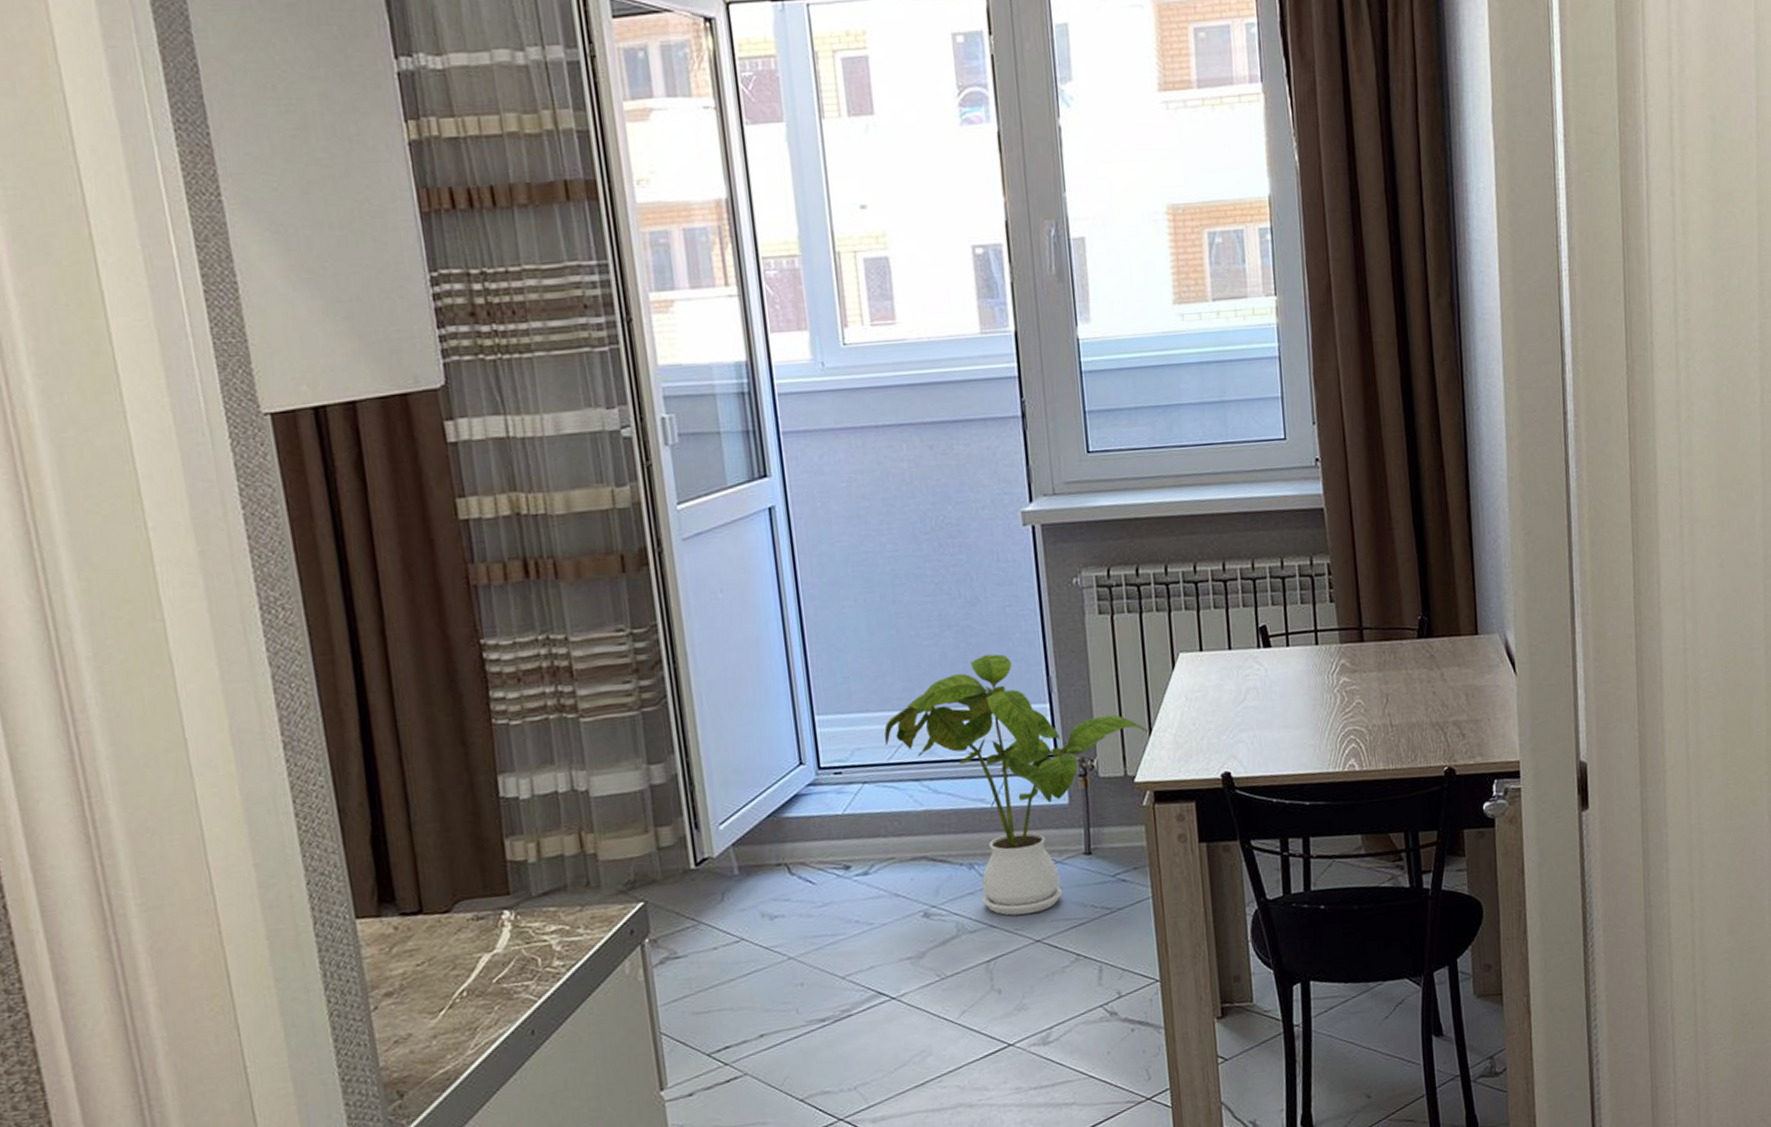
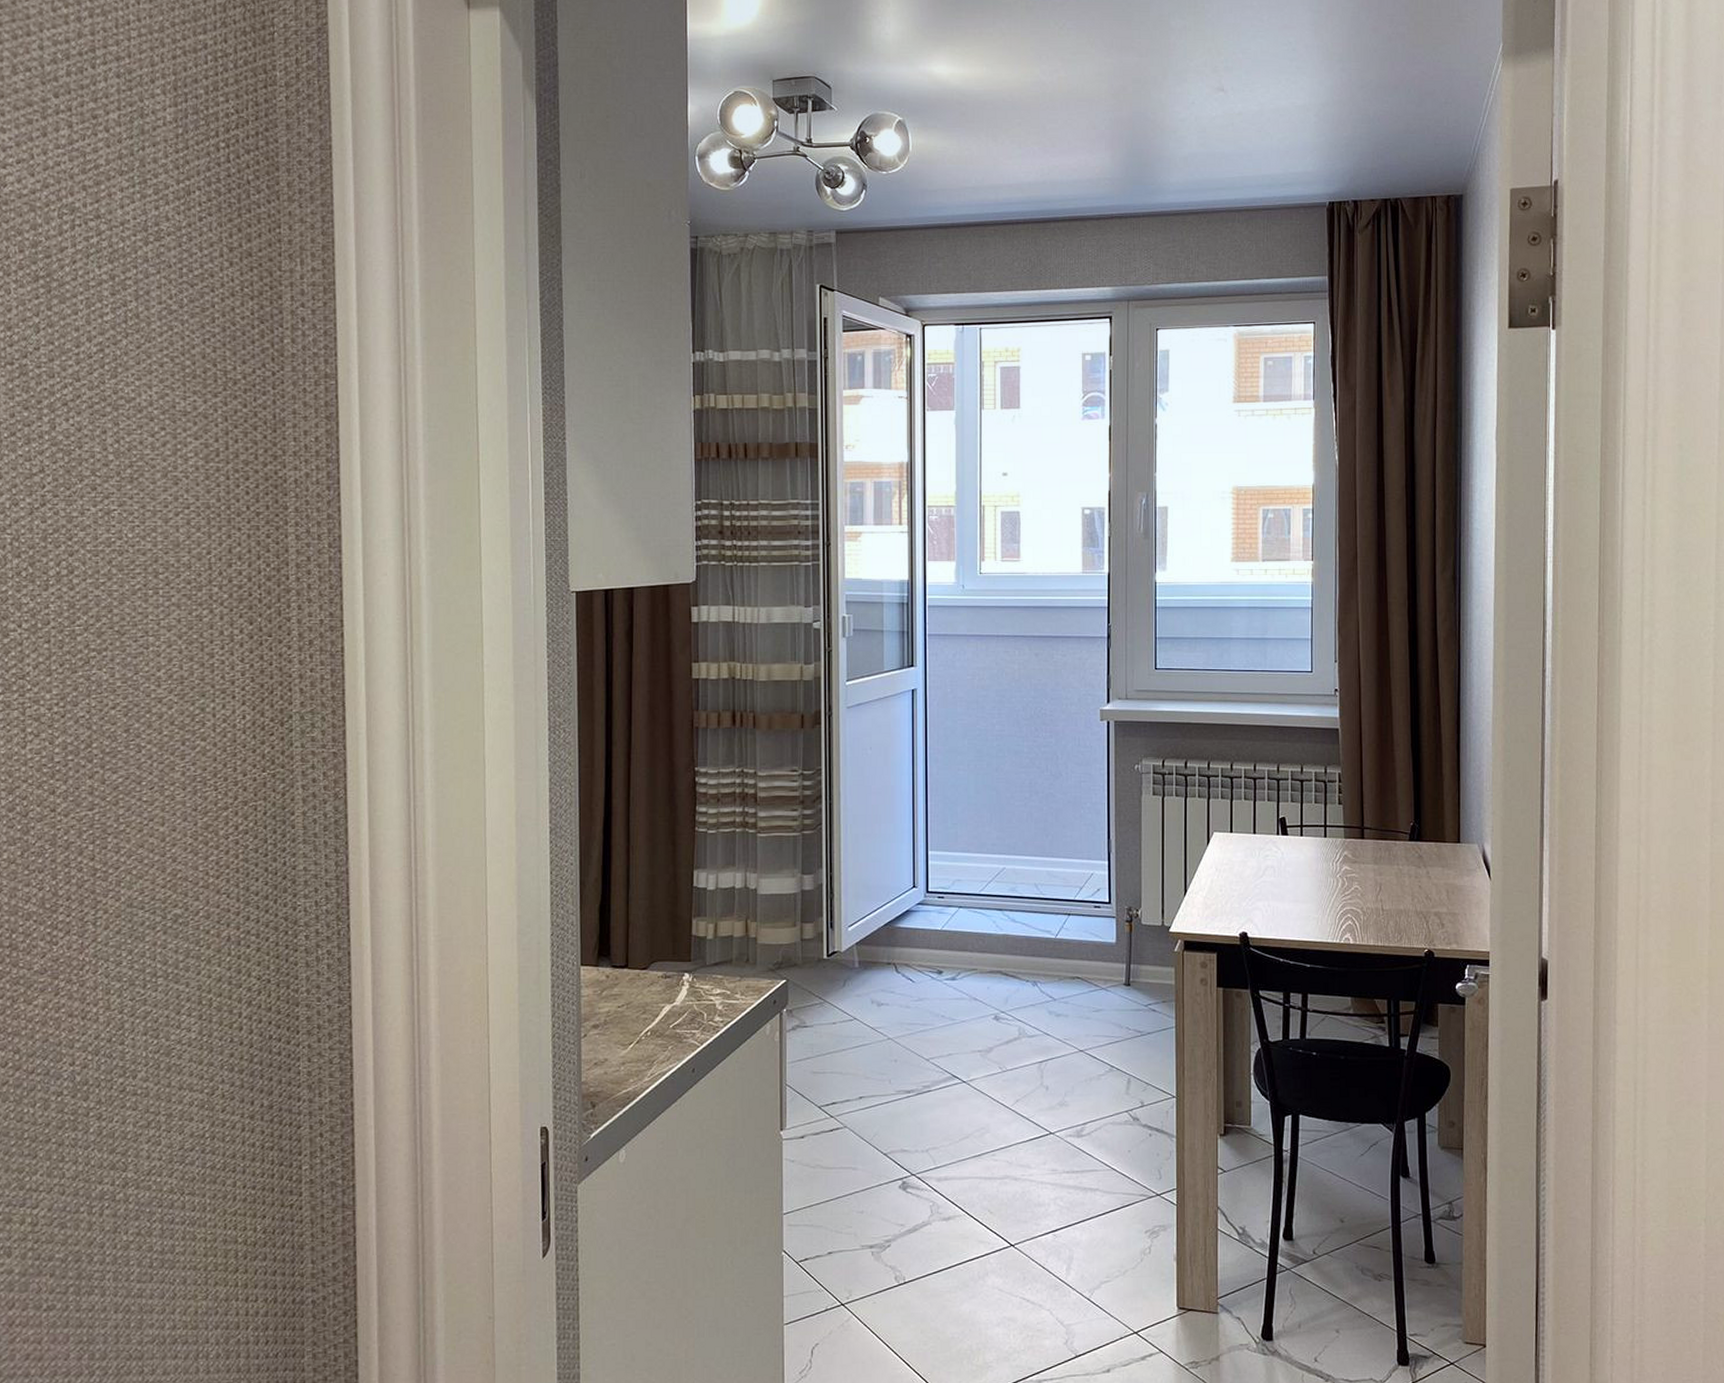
house plant: present [884,654,1150,916] -> none [978,817,1185,1028]

